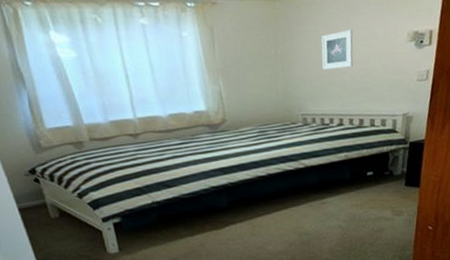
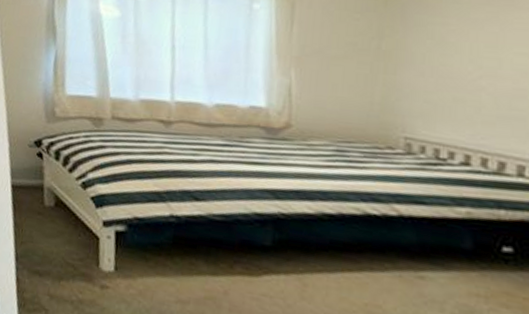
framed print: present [321,30,353,70] -> none [446,29,503,83]

